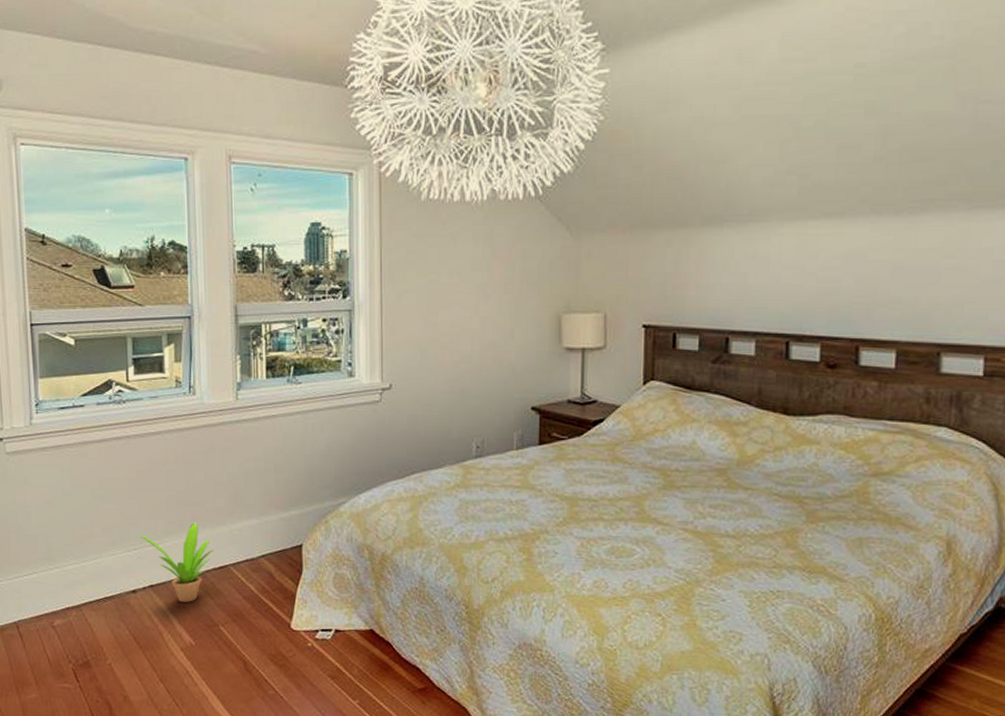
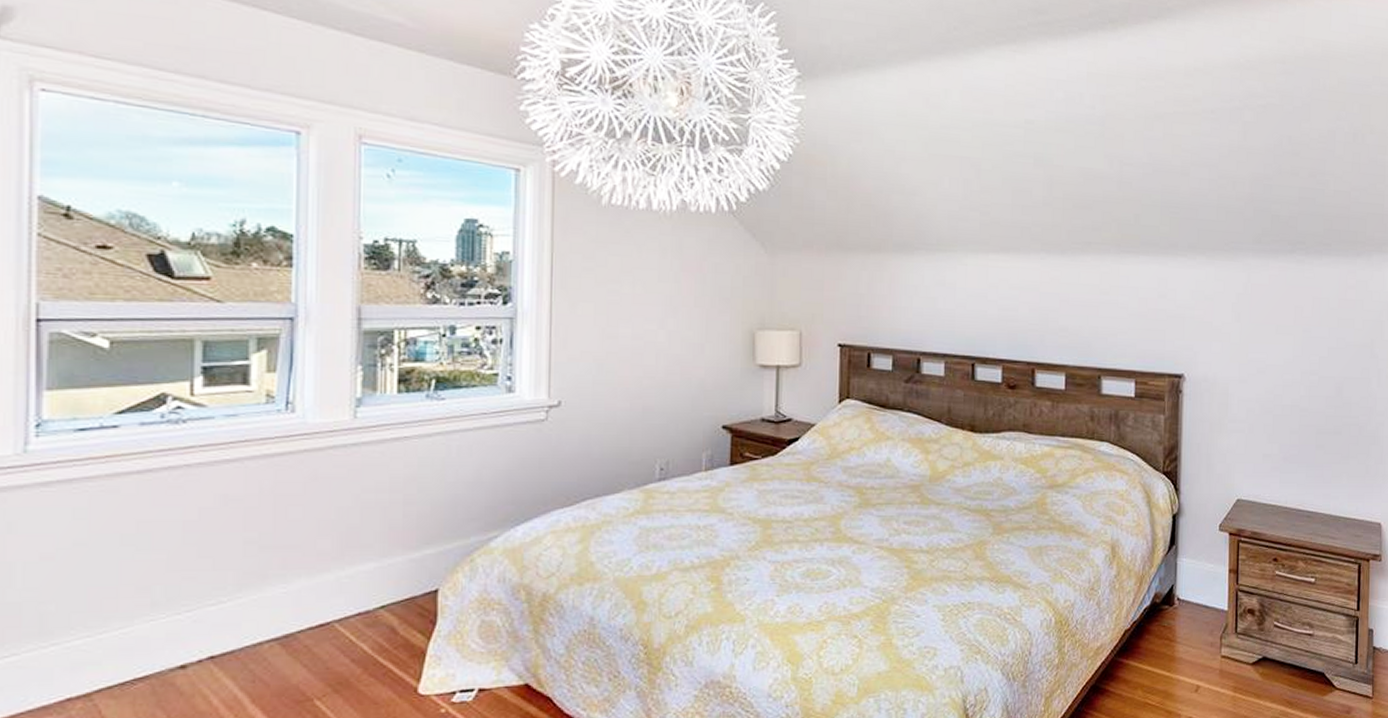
potted plant: present [141,522,214,602] -> none [199,570,312,674]

